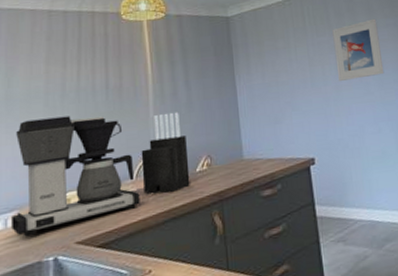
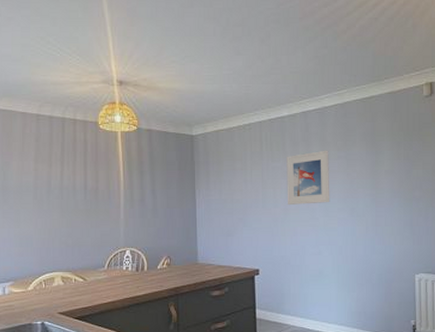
coffee maker: present [12,116,140,237] -> none [8,209,110,303]
knife block: present [141,111,190,194] -> none [112,216,152,282]

